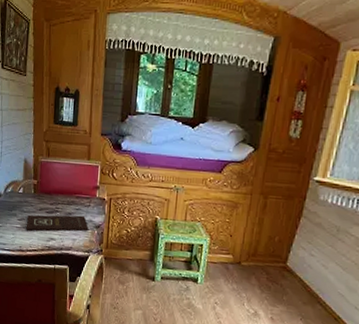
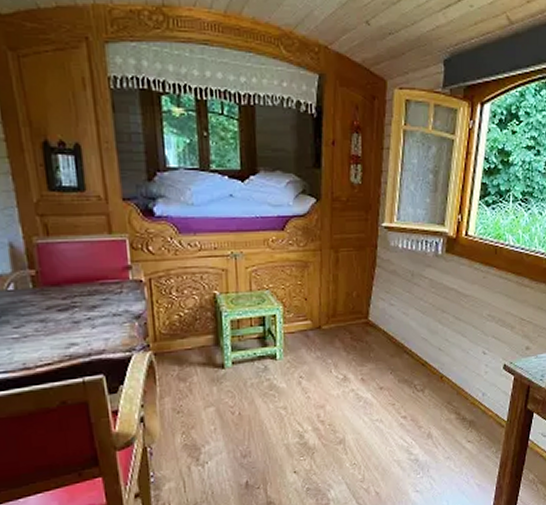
book: present [26,215,89,232] -> none [28,306,125,341]

